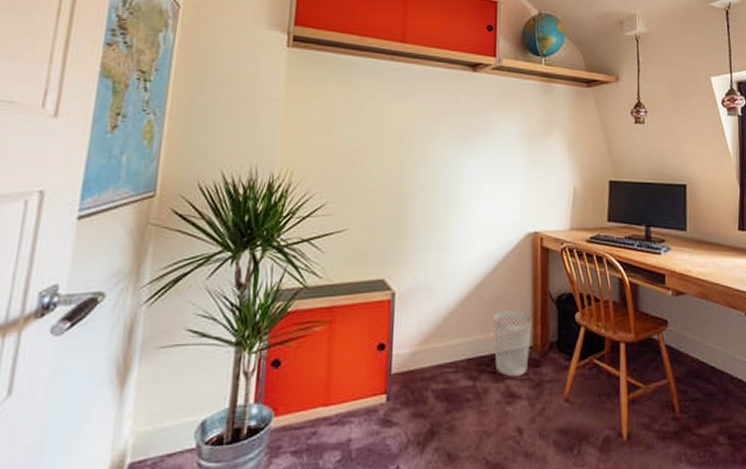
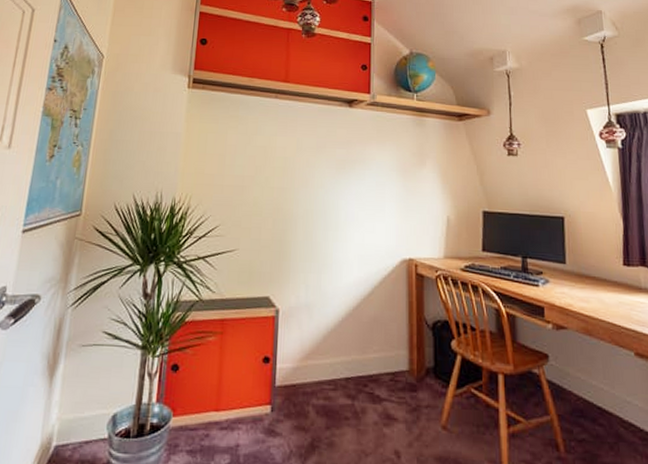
wastebasket: present [493,311,532,377] -> none [370,333,408,400]

